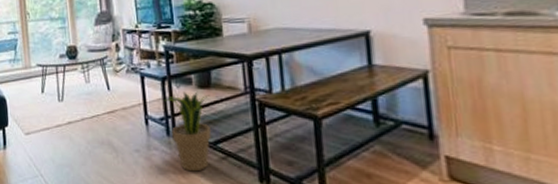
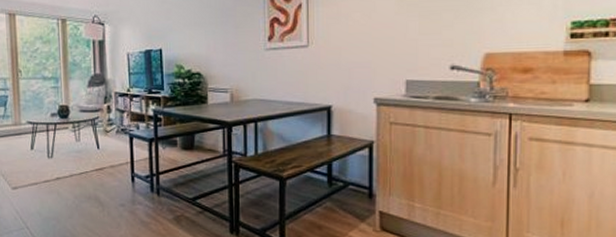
potted plant: present [163,91,212,172] -> none [150,152,192,224]

